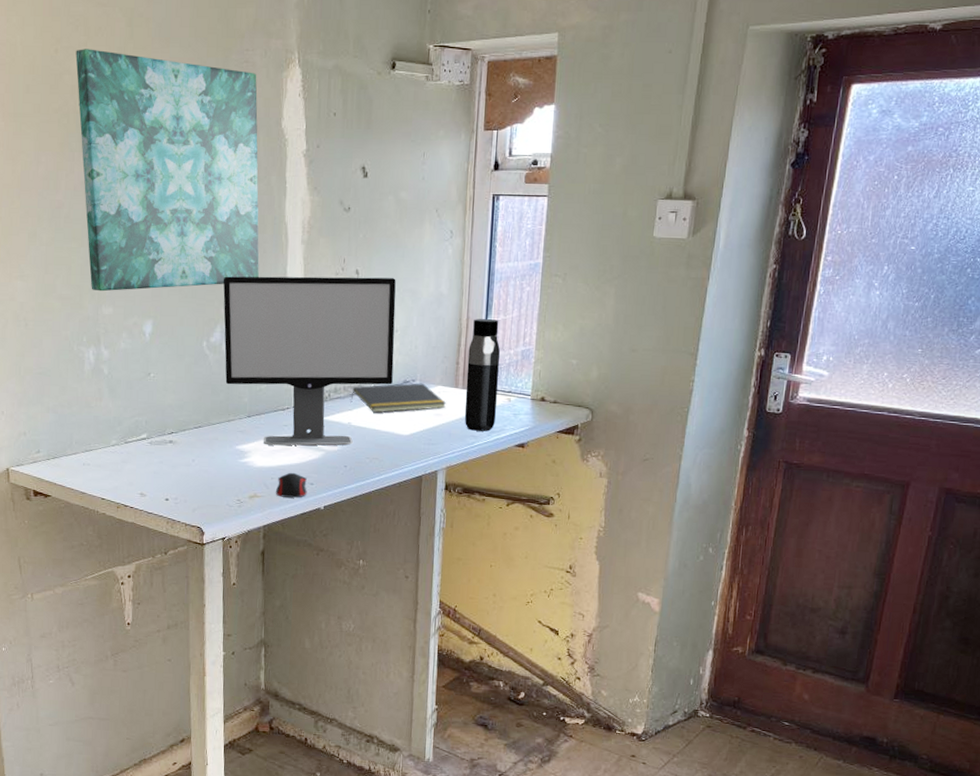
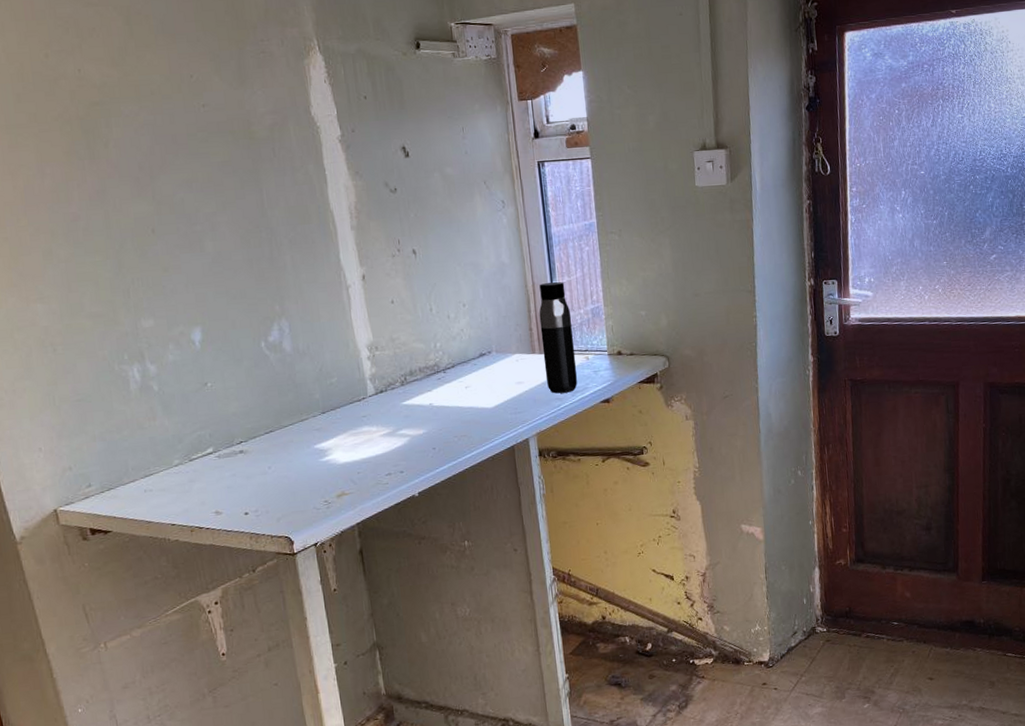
wall art: present [75,49,260,292] -> none [69,51,311,304]
computer monitor: present [223,276,396,446] -> none [272,253,469,440]
computer mouse: present [275,472,307,498] -> none [364,463,399,491]
notepad: present [350,383,447,413] -> none [428,353,527,390]

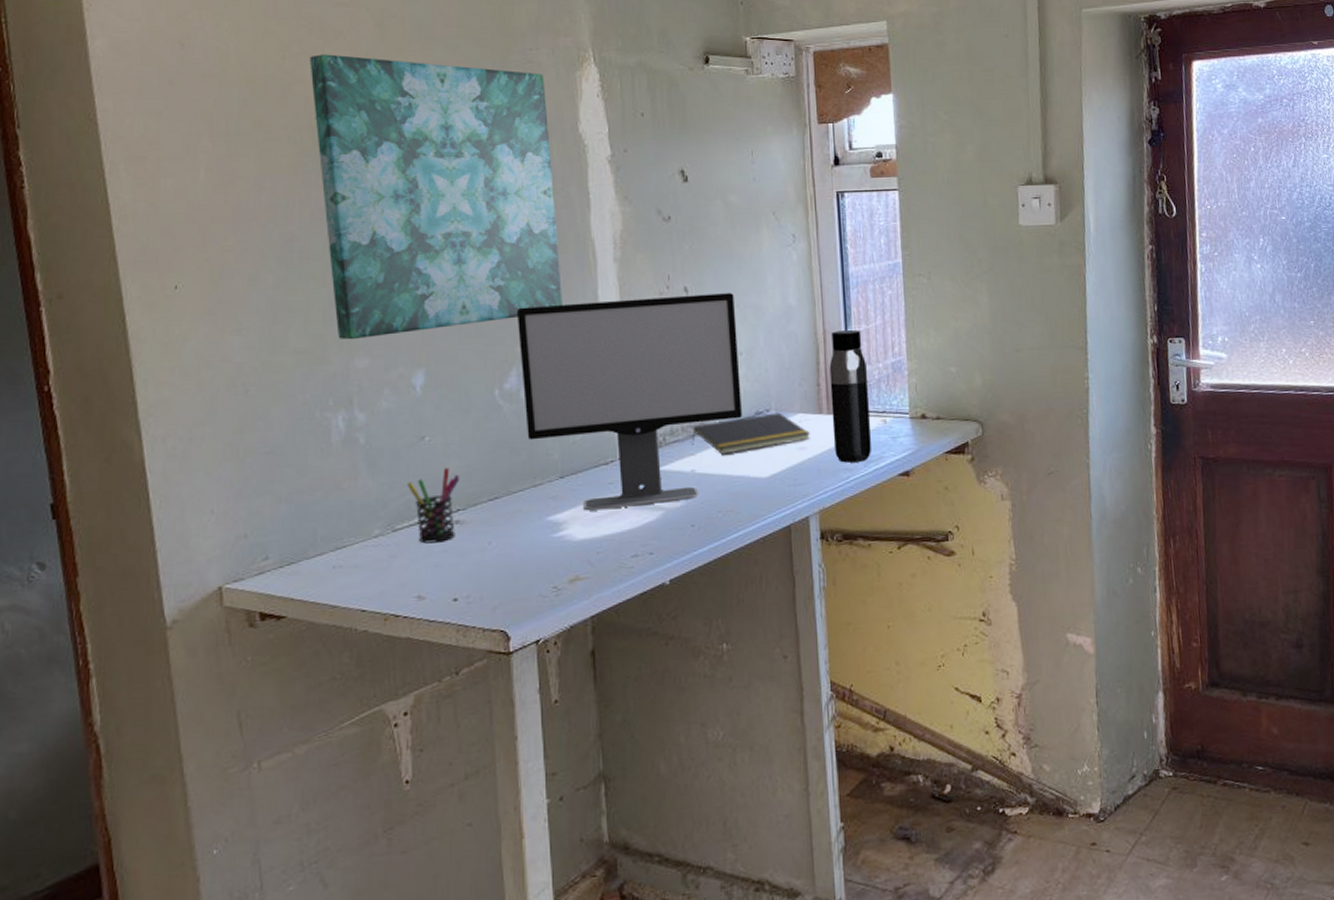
wall art: none [69,51,311,304] -> present [310,54,562,340]
pen holder: none [196,408,241,470] -> present [406,468,460,544]
computer monitor: none [272,253,469,440] -> present [516,293,742,511]
notepad: none [428,353,527,390] -> present [691,412,811,455]

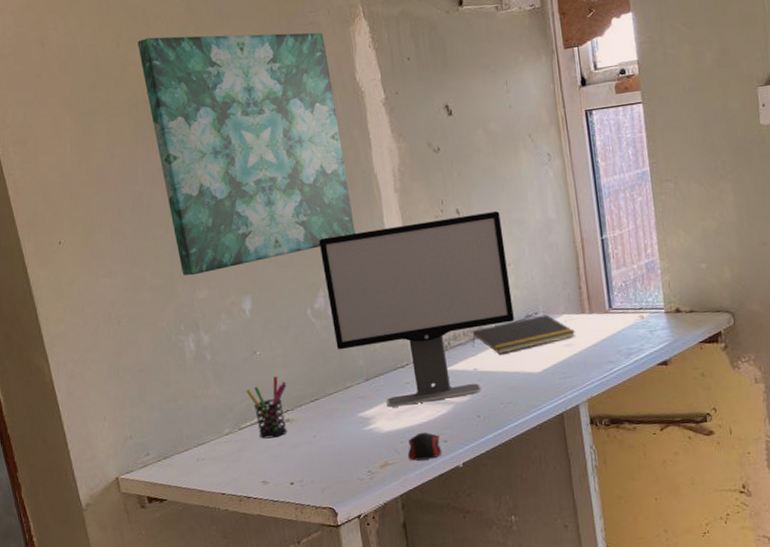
computer mouse: none [603,541,646,576] -> present [407,432,442,461]
water bottle: present [829,330,872,463] -> none [588,236,632,356]

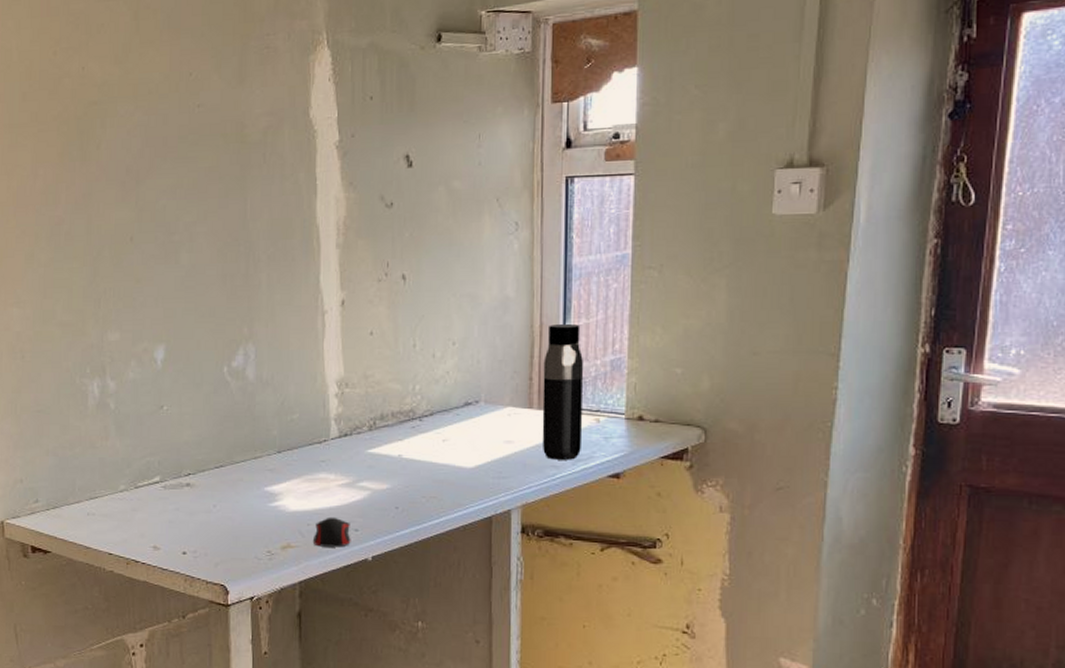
wall art: present [137,32,355,276] -> none [76,48,287,315]
pen holder: present [246,376,287,439] -> none [147,436,191,502]
computer monitor: present [318,211,514,408] -> none [245,282,452,486]
notepad: present [472,314,576,354] -> none [400,404,520,442]
water bottle: none [588,236,632,356] -> present [542,324,584,460]

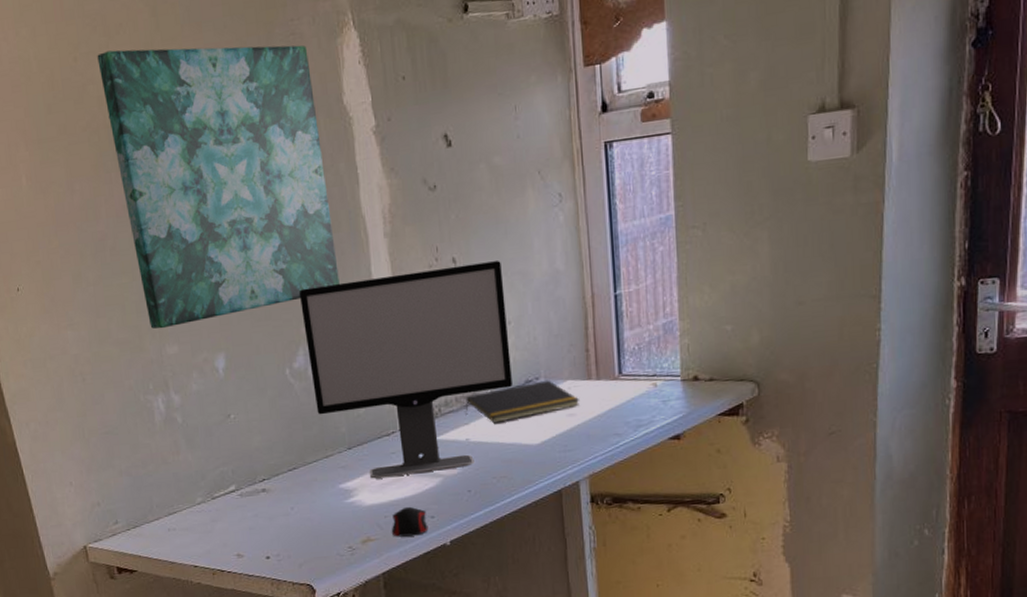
wall art: none [76,48,287,315] -> present [97,45,340,329]
computer monitor: none [245,282,452,486] -> present [298,261,512,479]
notepad: none [400,404,520,442] -> present [465,380,581,424]
water bottle: present [542,324,584,460] -> none [598,291,642,428]

